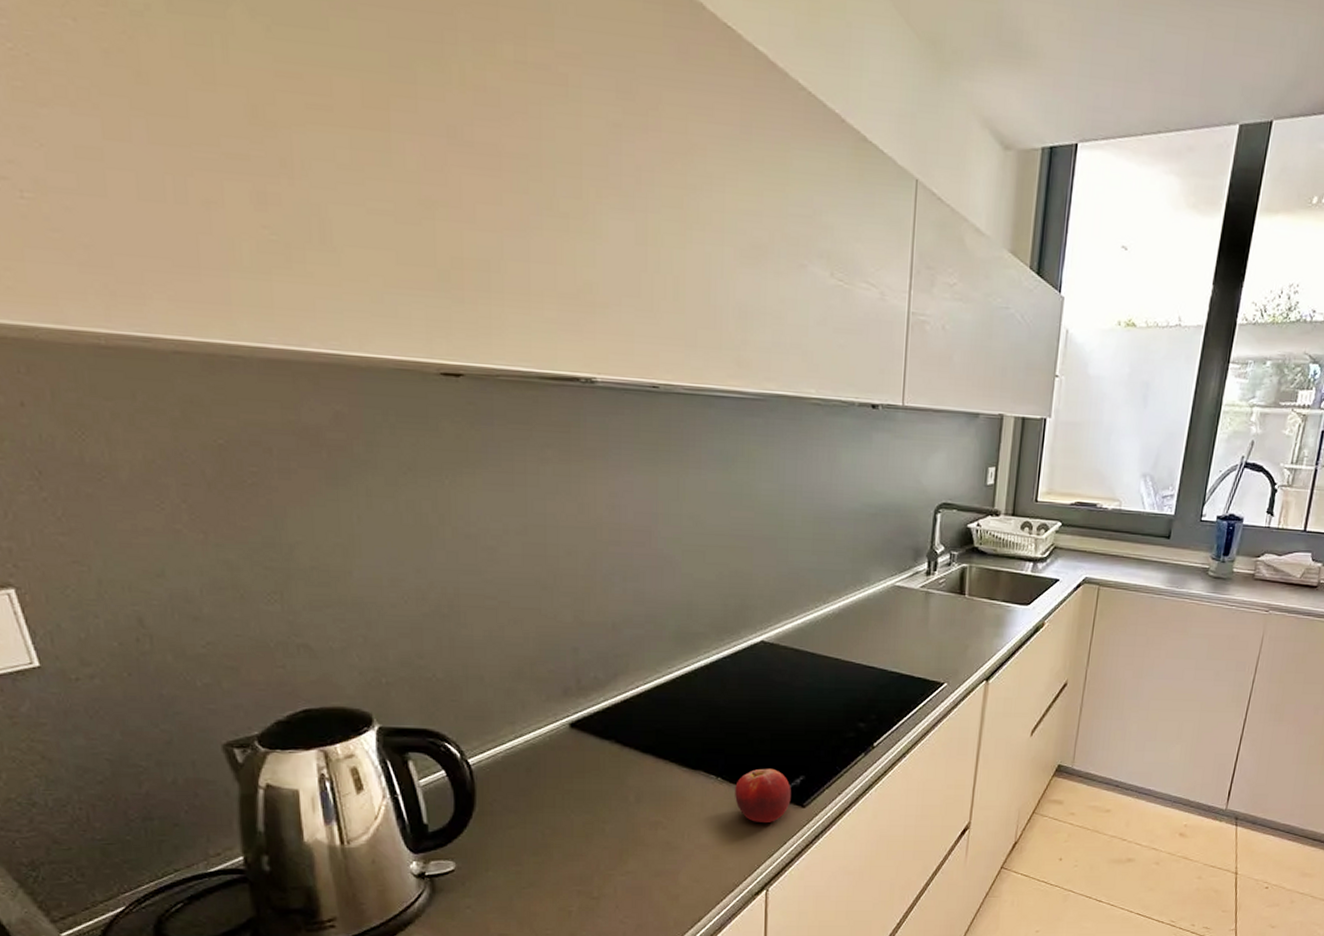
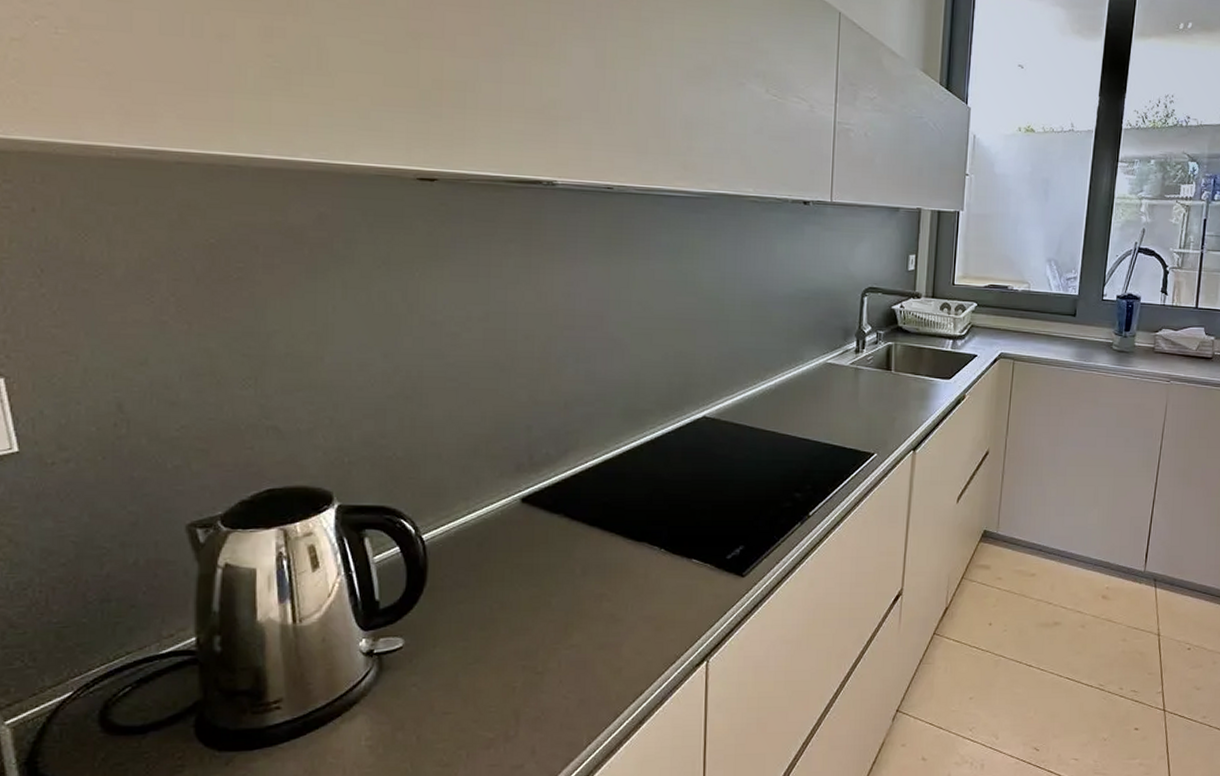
fruit: present [735,768,791,824] -> none [677,539,731,594]

